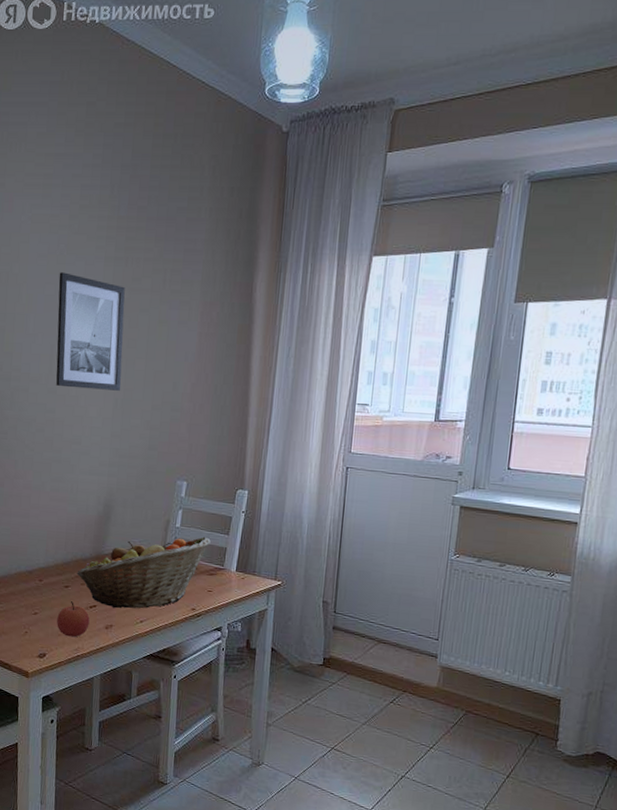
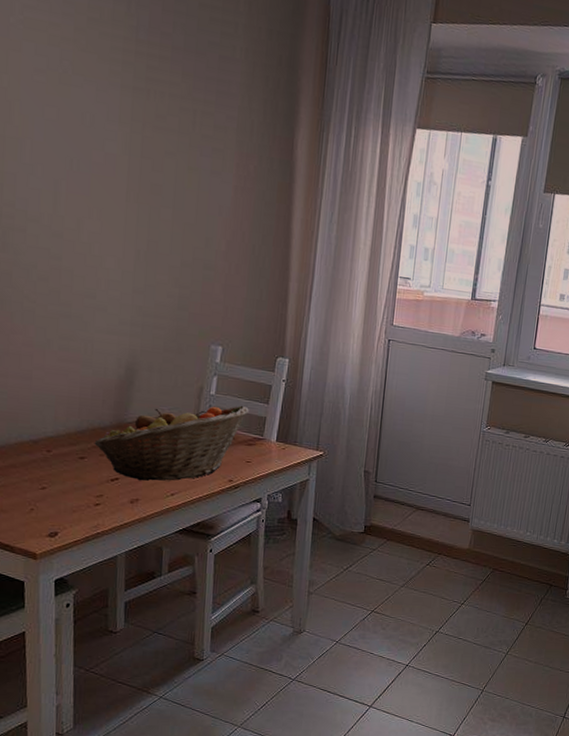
wall art: present [56,272,125,391] -> none [61,94,147,242]
apple: present [57,601,90,637] -> none [71,474,111,513]

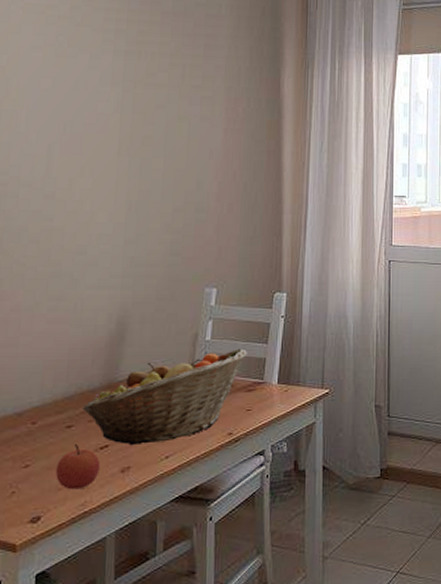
apple: none [71,474,111,513] -> present [56,444,100,490]

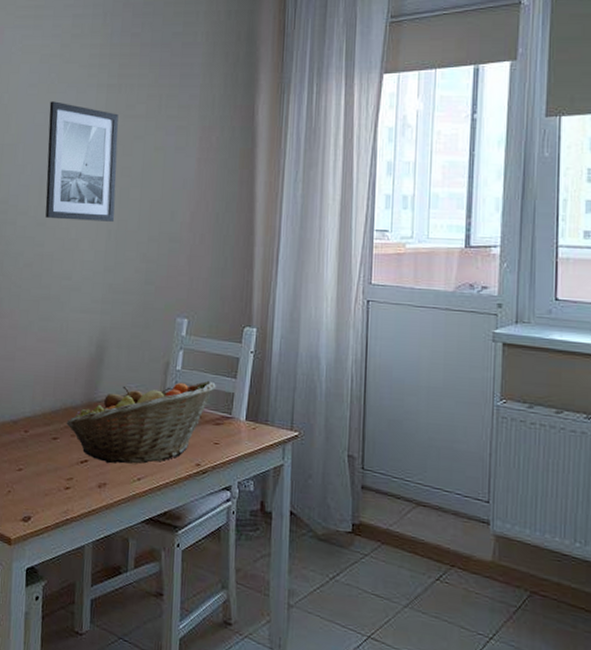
wall art: none [54,65,138,193] -> present [45,101,119,222]
apple: present [56,444,100,490] -> none [43,455,81,498]

